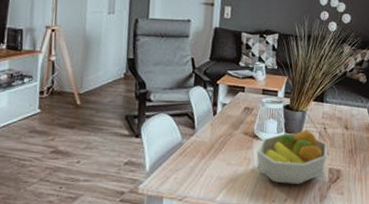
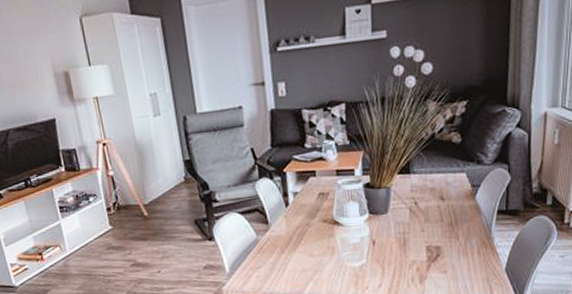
fruit bowl: present [256,129,327,184] -> none [340,207,422,269]

